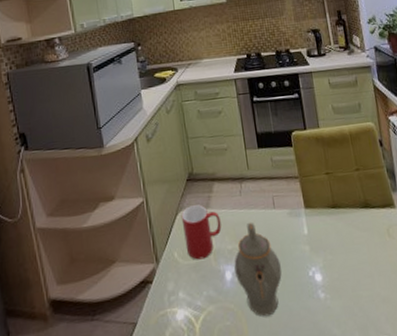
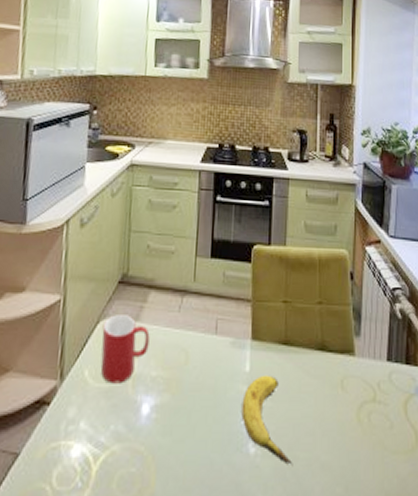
teapot: present [234,222,282,317] -> none [154,346,210,468]
banana: none [306,234,359,303] -> present [241,375,293,465]

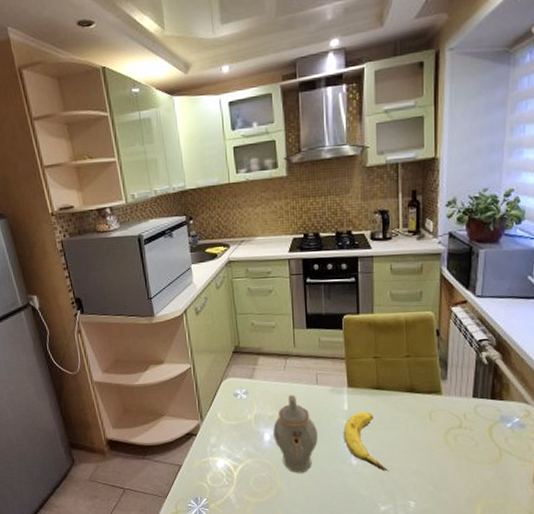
cup: present [100,315,150,384] -> none [225,375,264,421]
teapot: none [154,346,210,468] -> present [273,394,318,474]

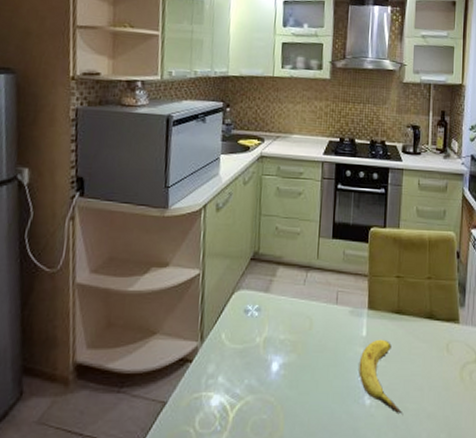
teapot: present [273,394,318,474] -> none [282,314,332,416]

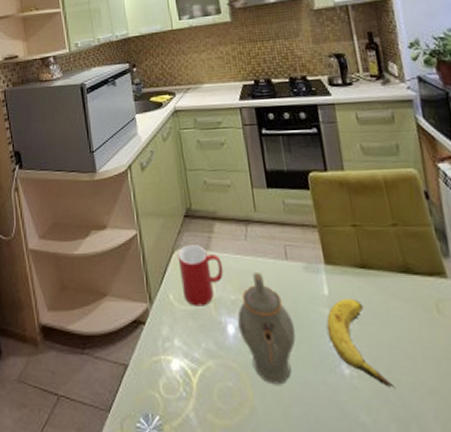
cup: none [235,287,278,345] -> present [177,245,224,306]
teapot: none [282,314,332,416] -> present [237,271,296,385]

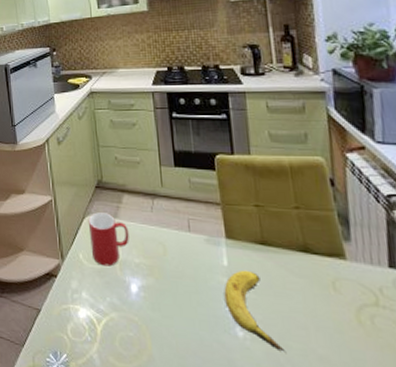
teapot: present [237,271,296,385] -> none [141,240,194,339]

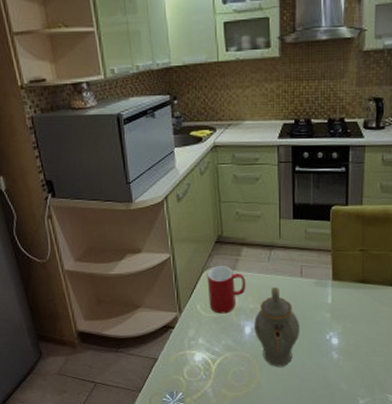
teapot: none [141,240,194,339] -> present [254,286,299,367]
banana: present [224,270,287,353] -> none [326,305,370,366]

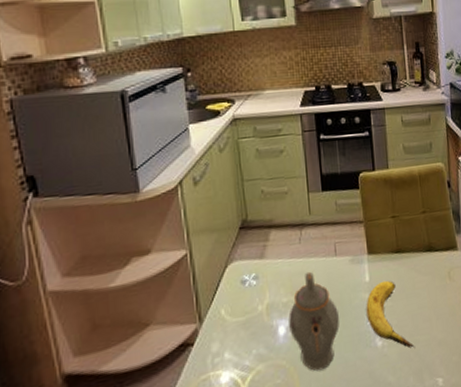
cup: present [206,266,246,314] -> none [231,255,277,316]
banana: none [326,305,370,366] -> present [366,280,415,348]

